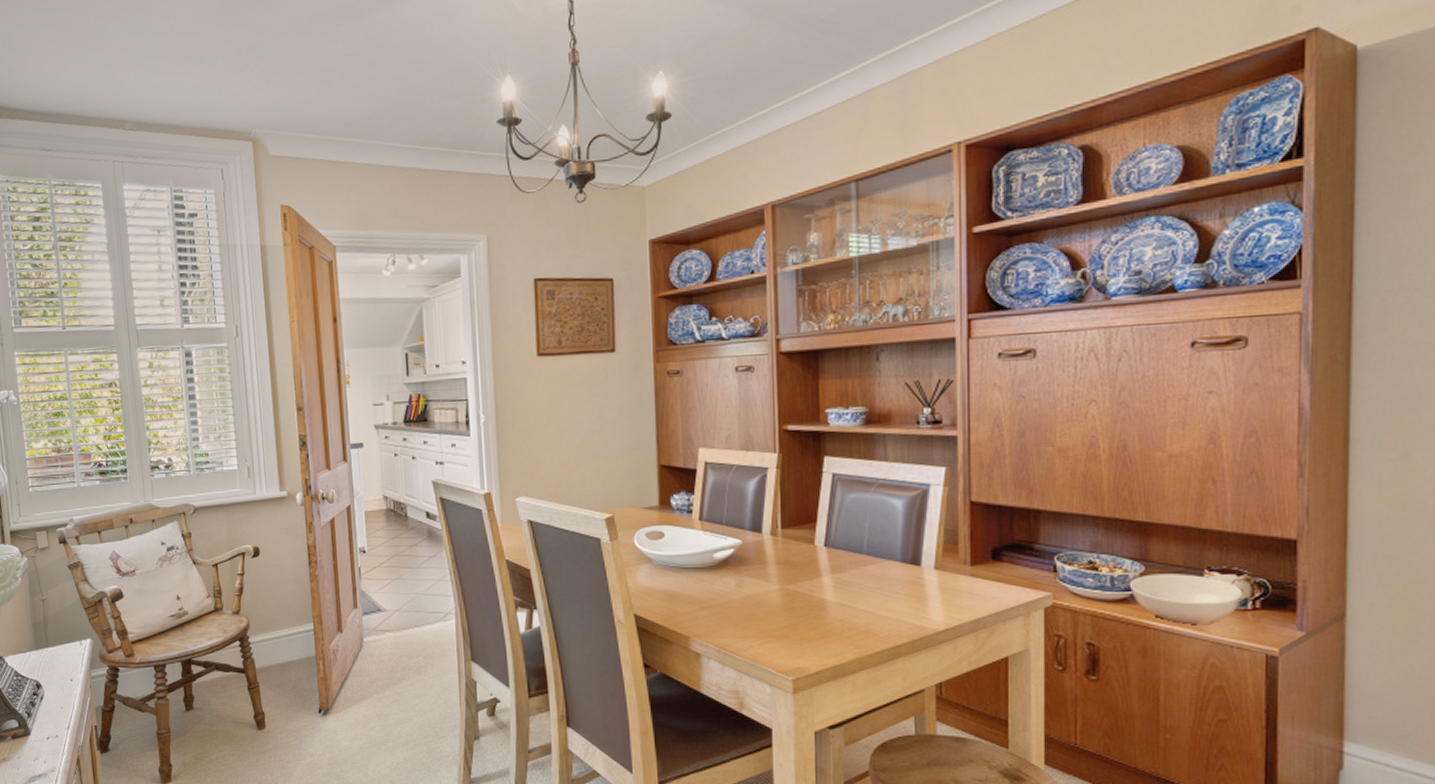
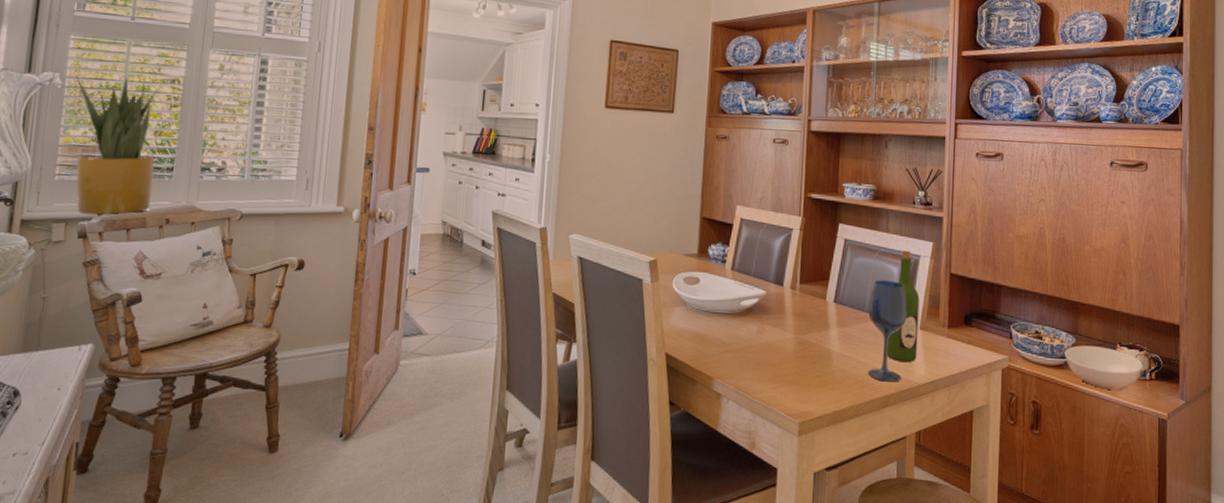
planter: none [27,386,114,522] -> present [75,76,164,216]
wineglass: none [868,516,917,631] -> present [867,280,908,382]
wine bottle: none [893,479,933,608] -> present [886,250,920,363]

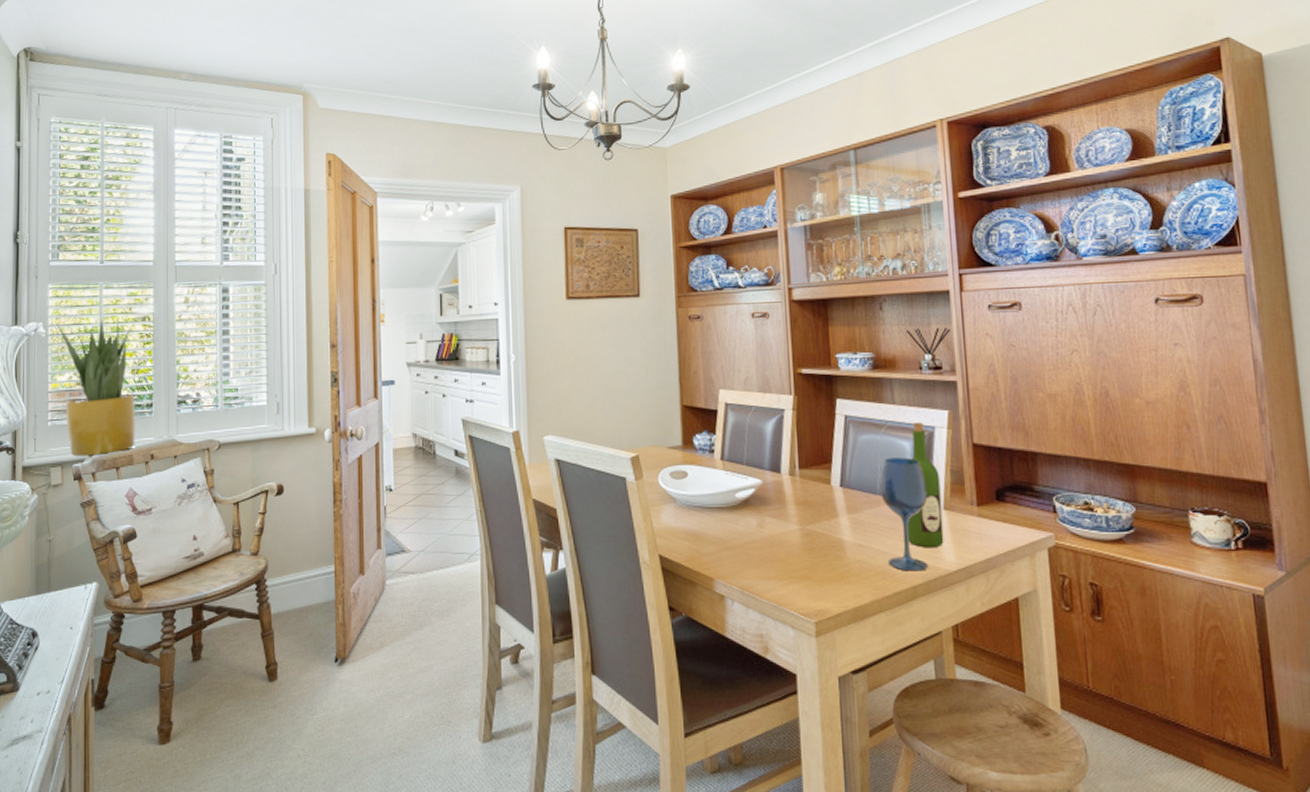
bowl: present [1064,345,1143,391] -> none [1122,514,1226,565]

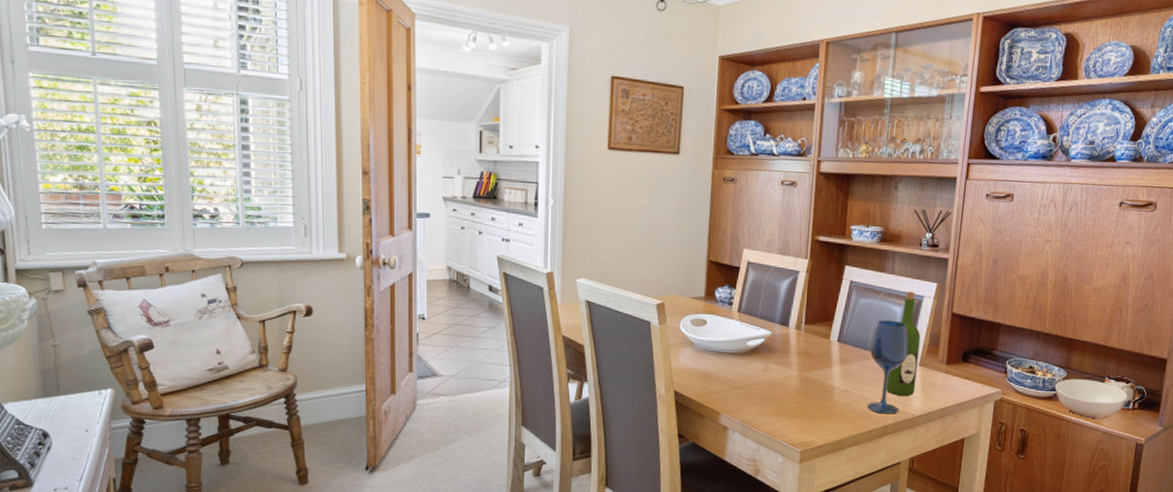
planter: present [56,319,135,457] -> none [43,118,147,265]
bowl: none [1122,514,1226,565] -> present [1054,379,1128,419]

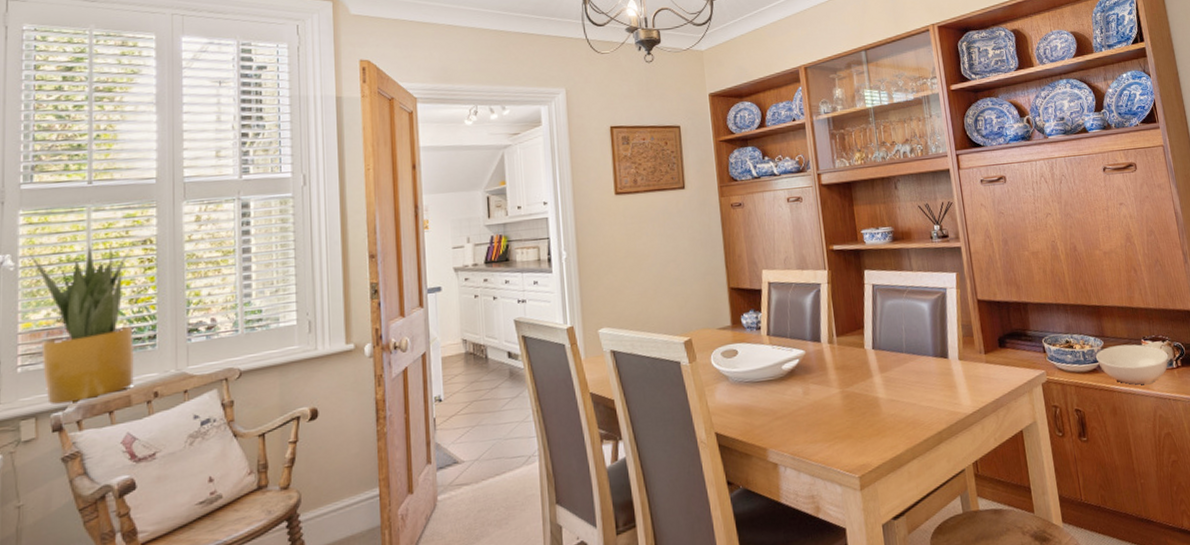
planter: none [43,118,147,265] -> present [29,244,134,405]
wineglass: present [867,320,909,414] -> none [905,317,949,419]
wine bottle: present [886,291,921,397] -> none [928,285,961,396]

